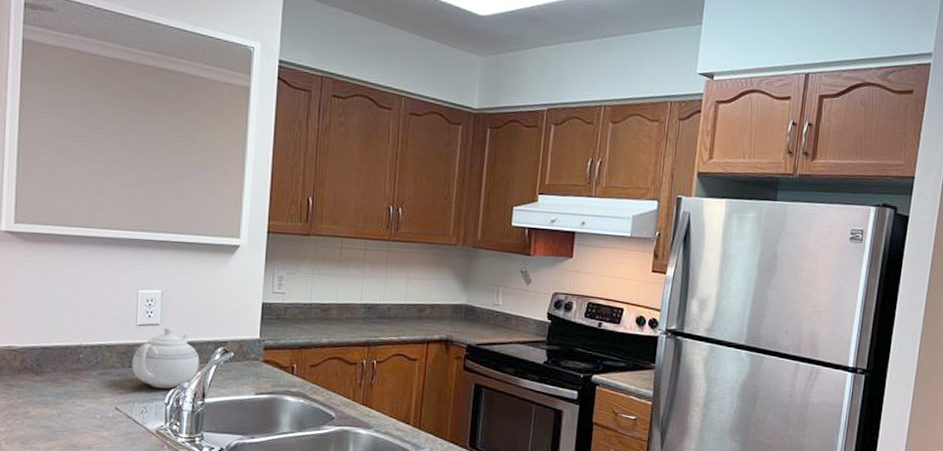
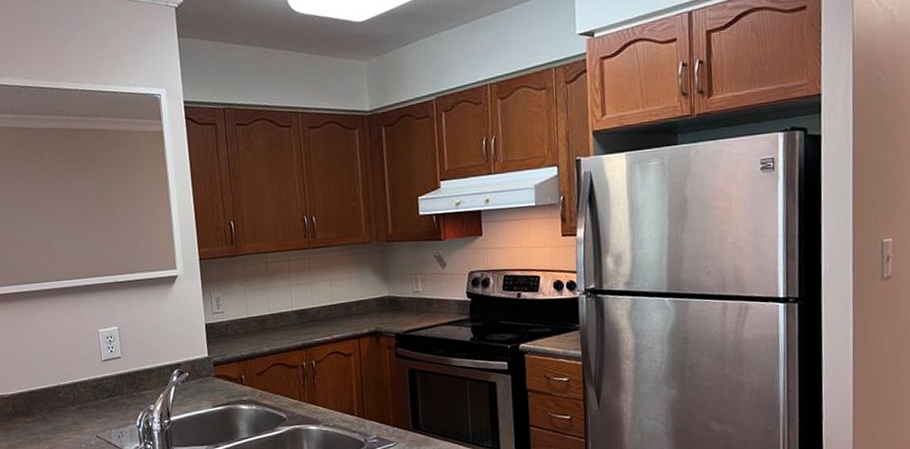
teapot: present [132,327,200,389] -> none [103,358,161,414]

